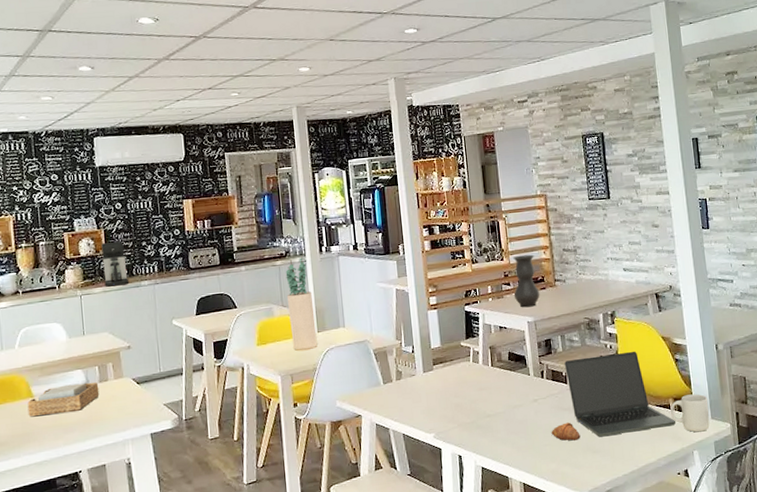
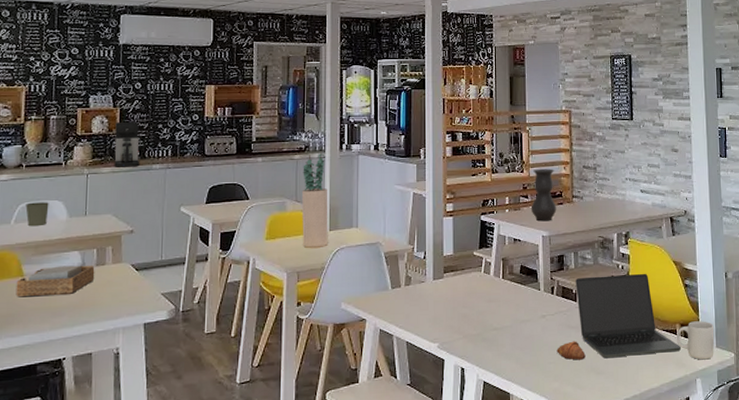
dixie cup: none [27,325,49,350] -> present [25,202,49,227]

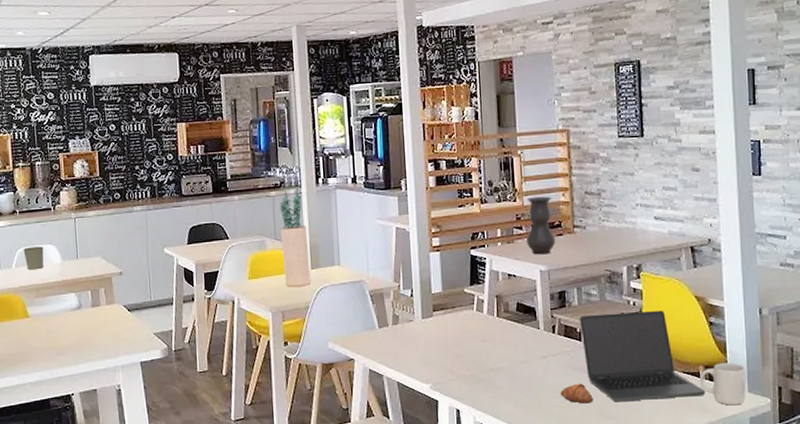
napkin holder: present [16,265,95,298] -> none [23,306,92,337]
coffee maker: present [114,121,139,167] -> none [95,163,121,211]

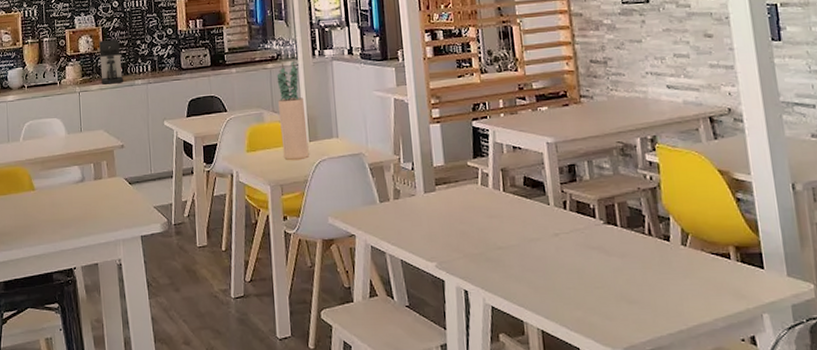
dixie cup: present [23,246,44,271] -> none [30,120,50,144]
coffee maker: none [95,163,121,211] -> present [99,39,123,85]
vase: present [526,196,556,255] -> none [528,65,562,126]
croissant: present [560,383,593,404] -> none [576,264,613,286]
laptop: present [580,310,706,402] -> none [592,184,739,285]
cup: present [700,363,746,406] -> none [730,243,785,291]

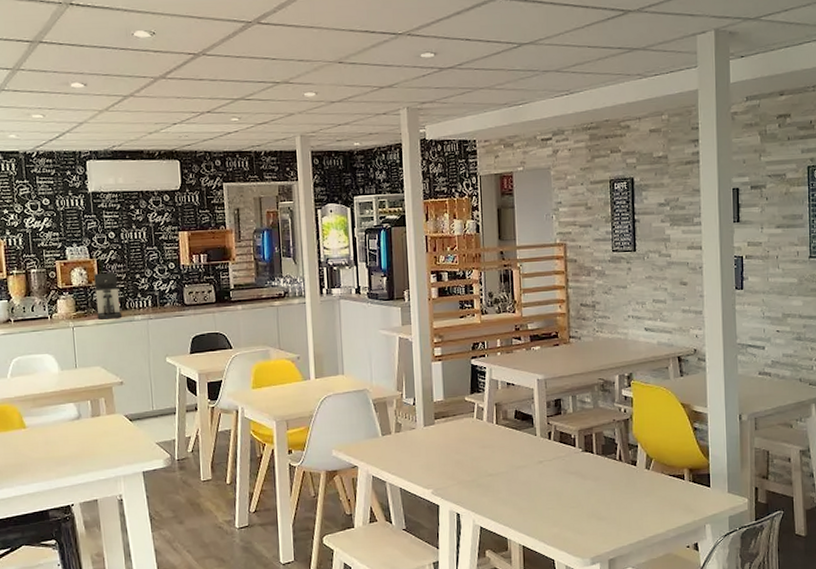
vase: present [276,58,309,160] -> none [283,296,315,396]

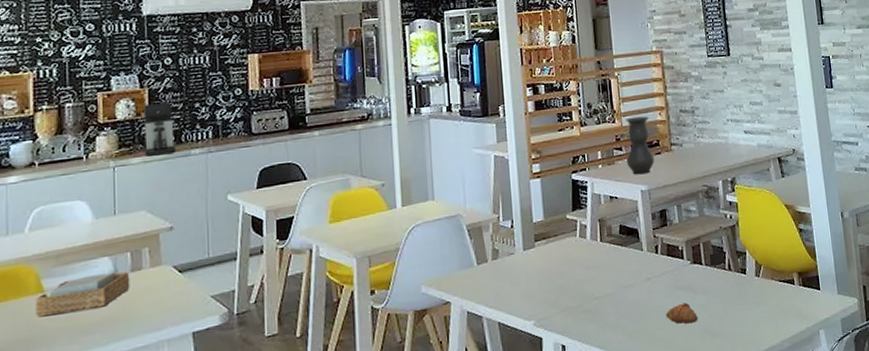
napkin holder: none [20,416,92,448] -> present [35,271,130,317]
vase: none [524,308,553,364] -> present [624,116,655,175]
croissant: none [555,486,586,506] -> present [666,302,698,324]

